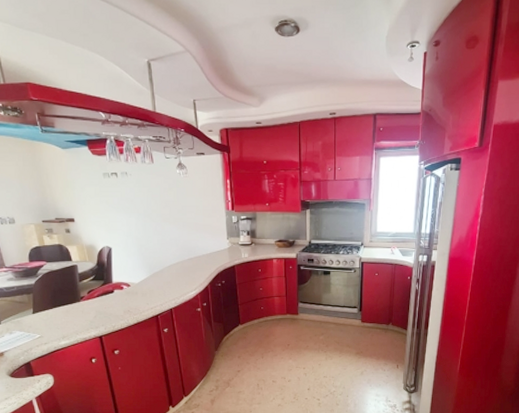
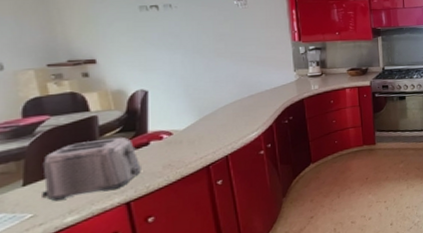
toaster: none [44,284,109,328] -> present [42,136,141,202]

